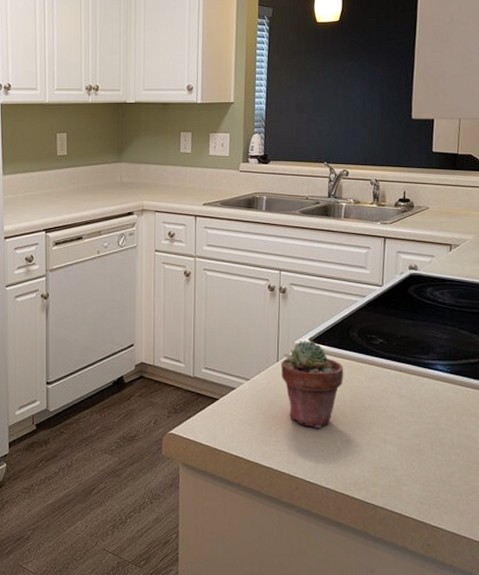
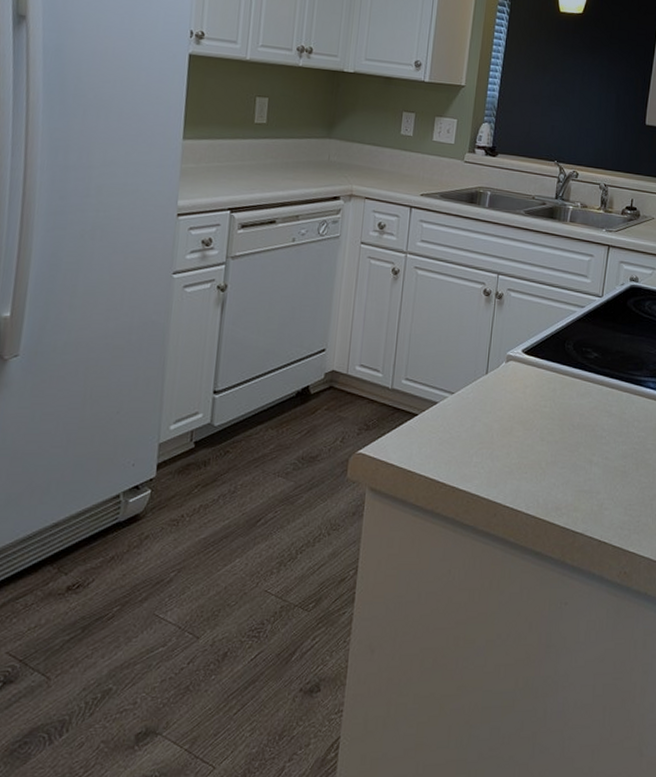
potted succulent: present [281,341,344,429] -> none [489,352,556,449]

